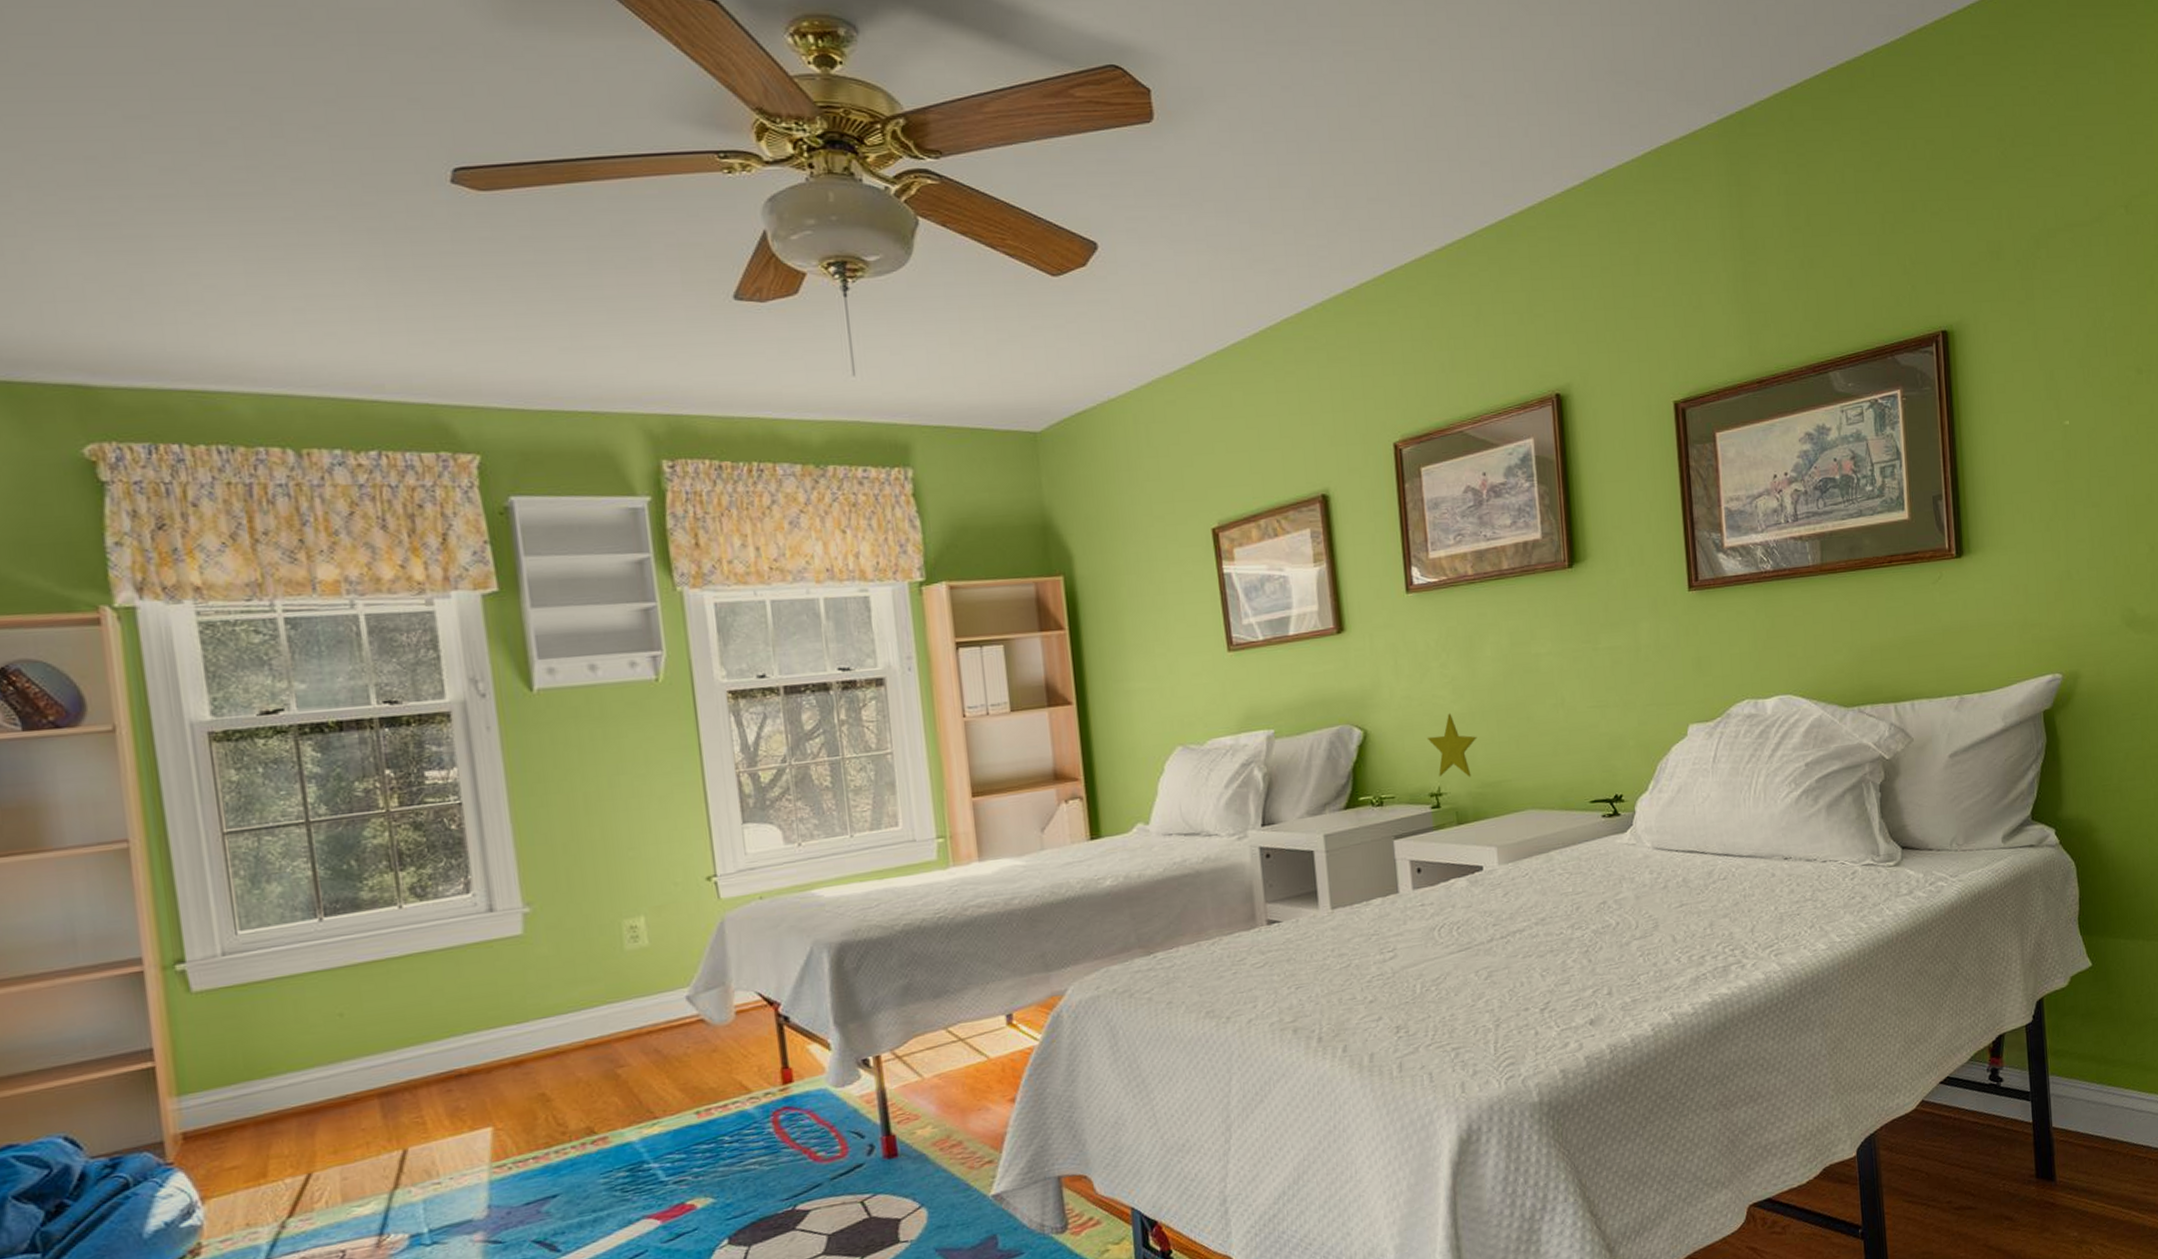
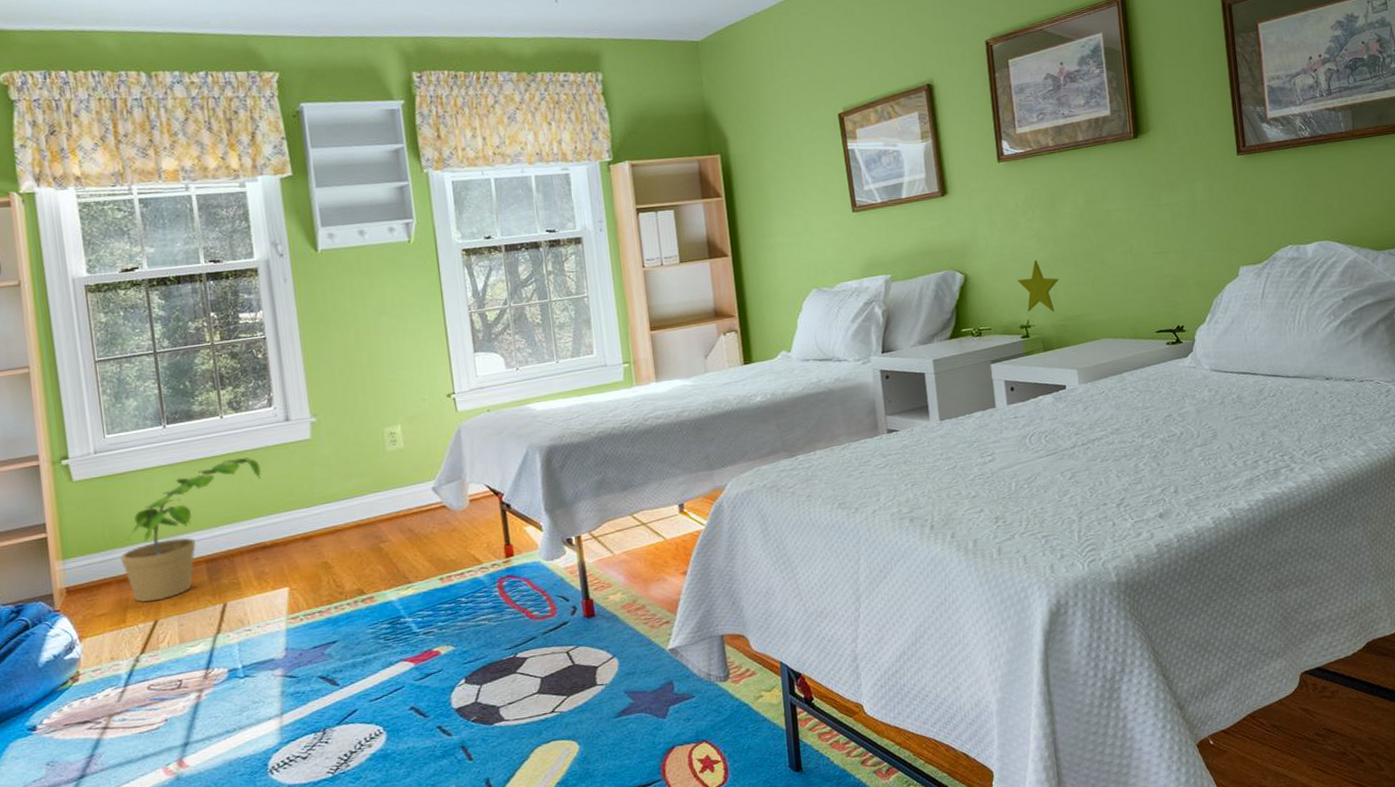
potted plant: none [259,958,455,1151] -> present [120,457,261,603]

